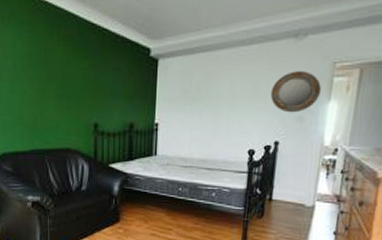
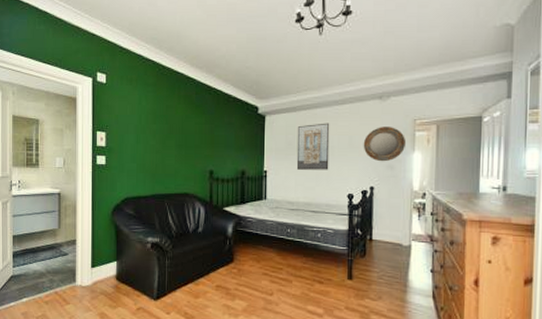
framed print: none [191,67,234,123] -> present [296,123,330,170]

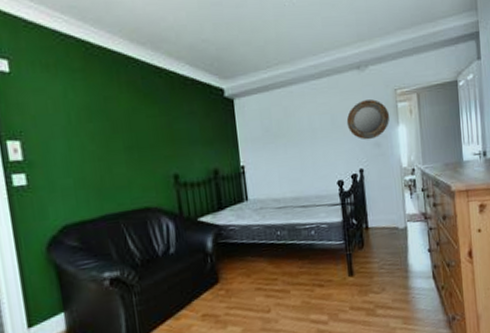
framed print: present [296,123,330,170] -> none [272,101,314,160]

